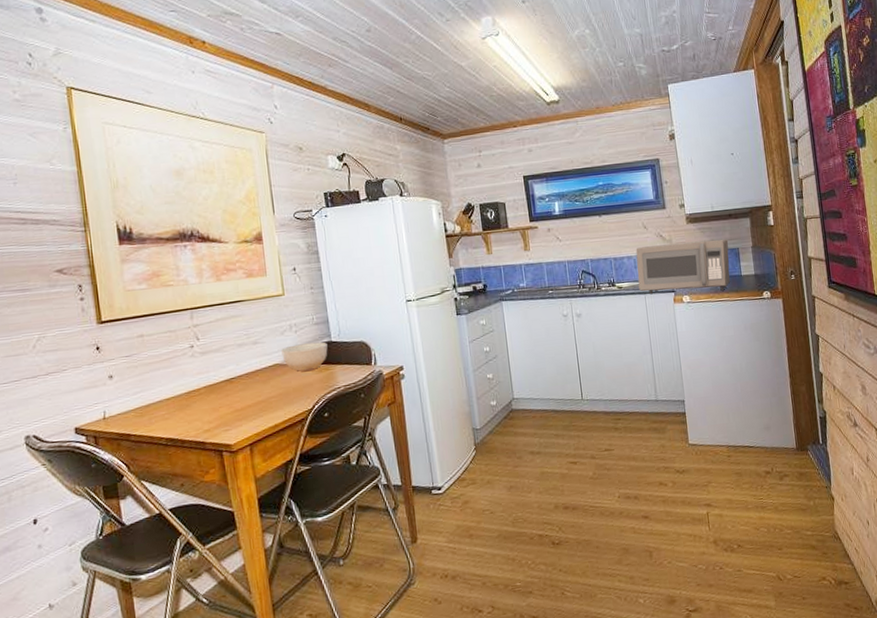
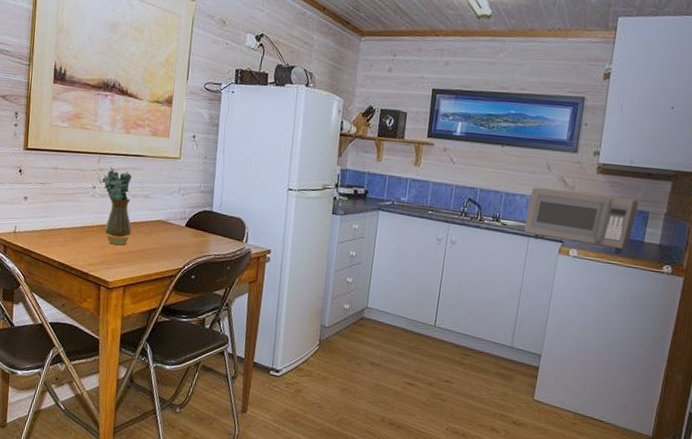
vase: none [199,319,247,404] -> present [102,166,132,246]
bowl: present [280,342,328,372] -> none [166,206,208,234]

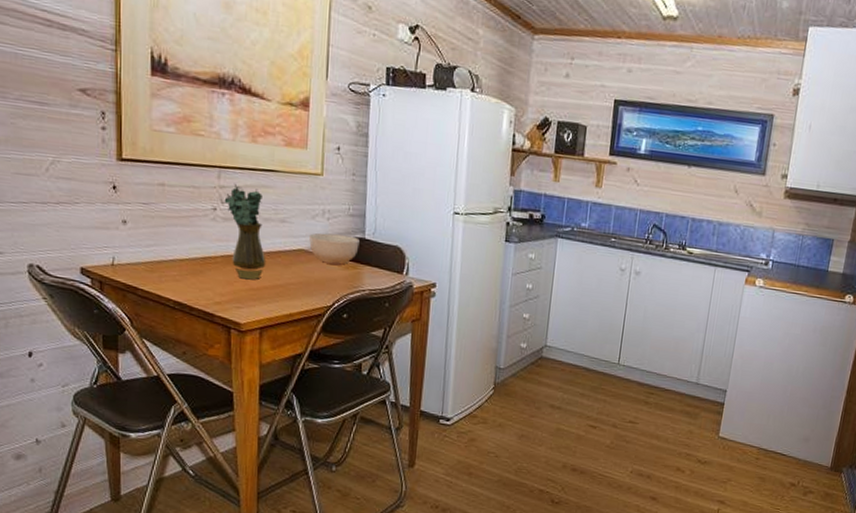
bowl: none [166,206,208,234] -> present [308,232,360,265]
microwave: present [524,187,640,253] -> none [711,212,825,283]

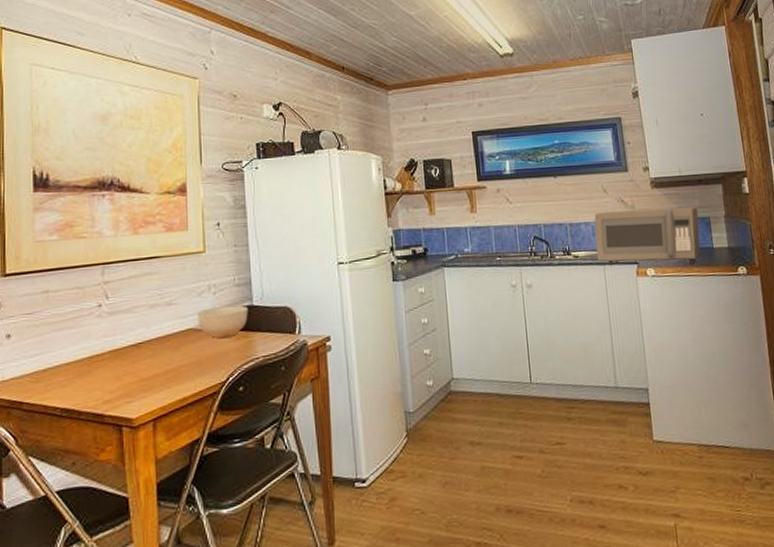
vase: present [224,183,267,280] -> none [109,276,155,371]
microwave: none [711,212,825,283] -> present [594,206,701,266]

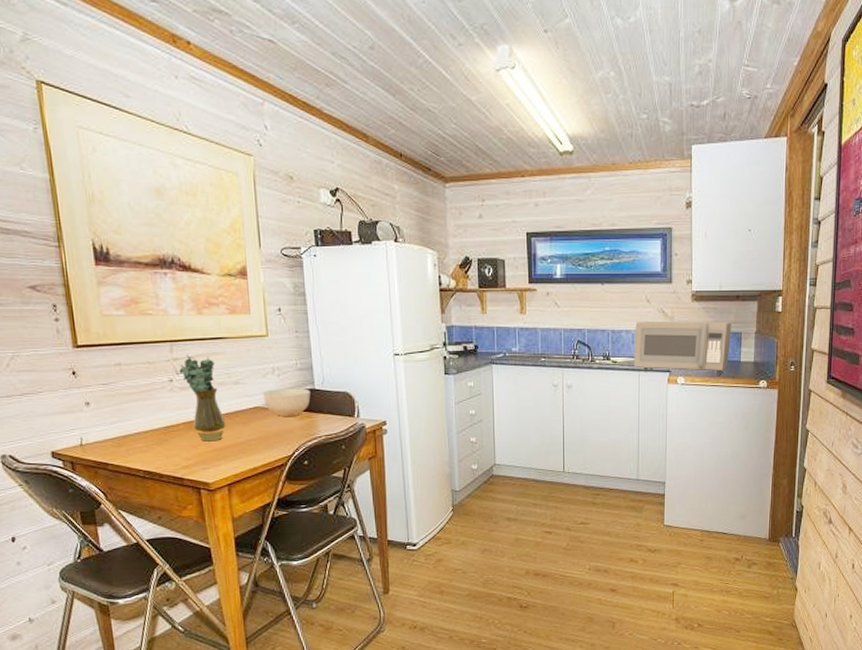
vase: none [109,276,155,371] -> present [179,354,226,442]

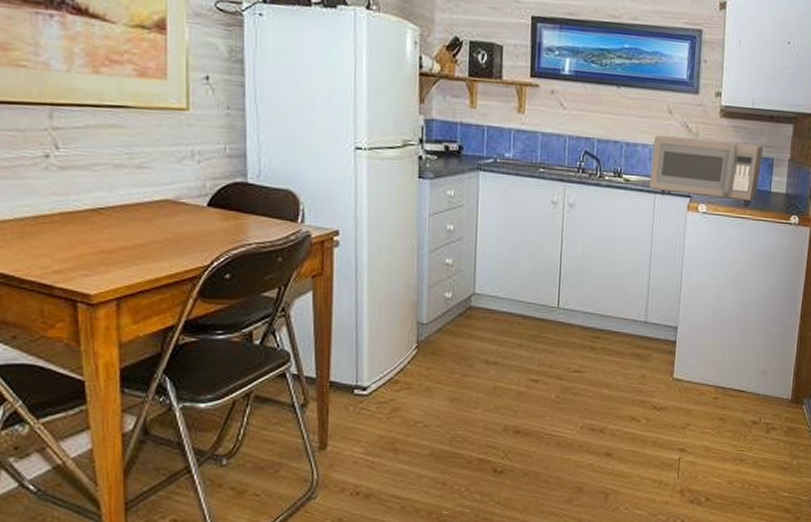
vase: present [179,354,226,442] -> none [59,123,121,241]
bowl: present [262,388,311,418] -> none [174,178,241,217]

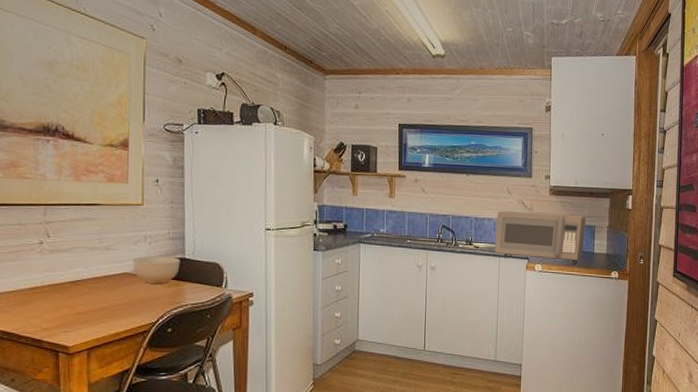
bowl: none [174,178,241,217] -> present [131,256,180,285]

